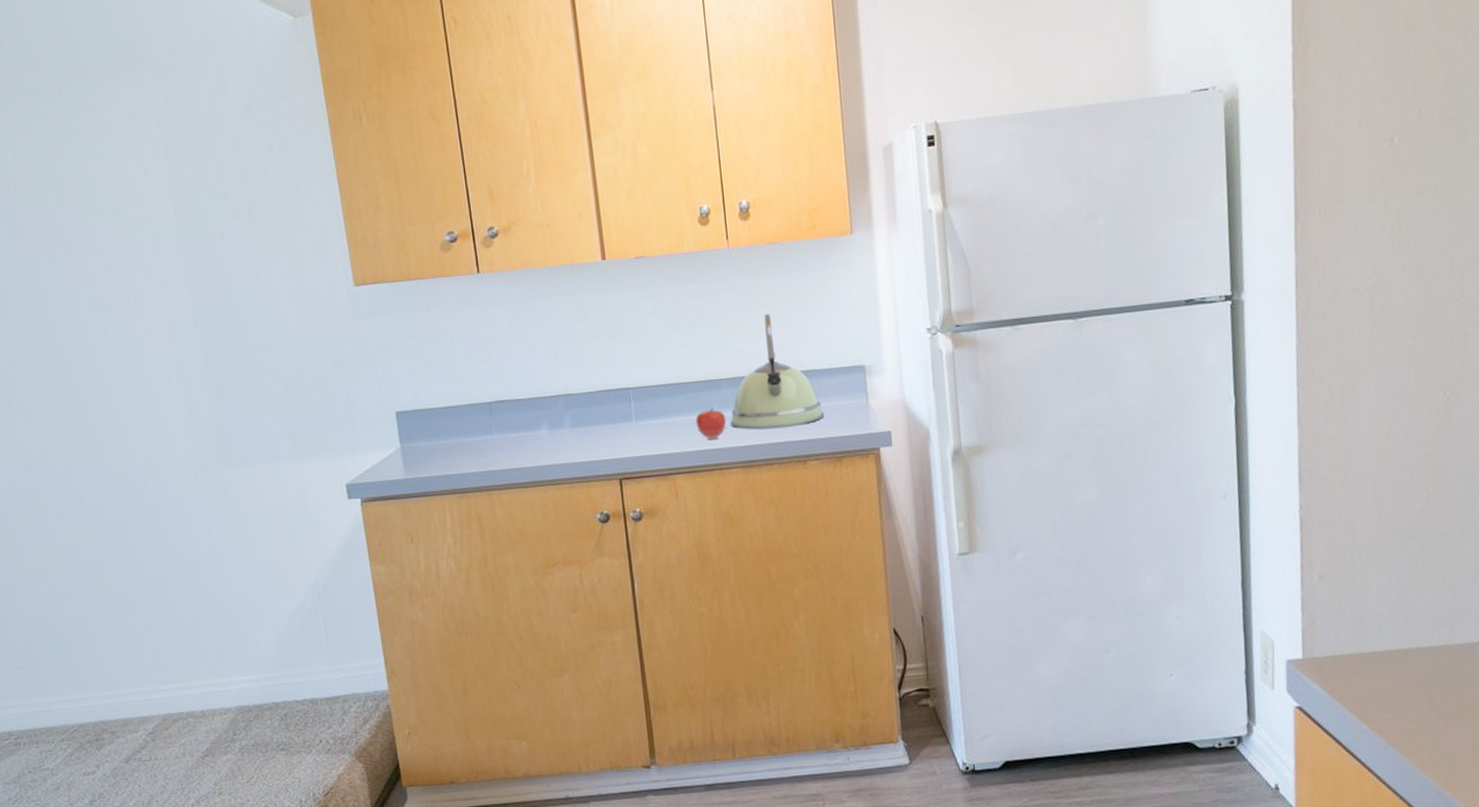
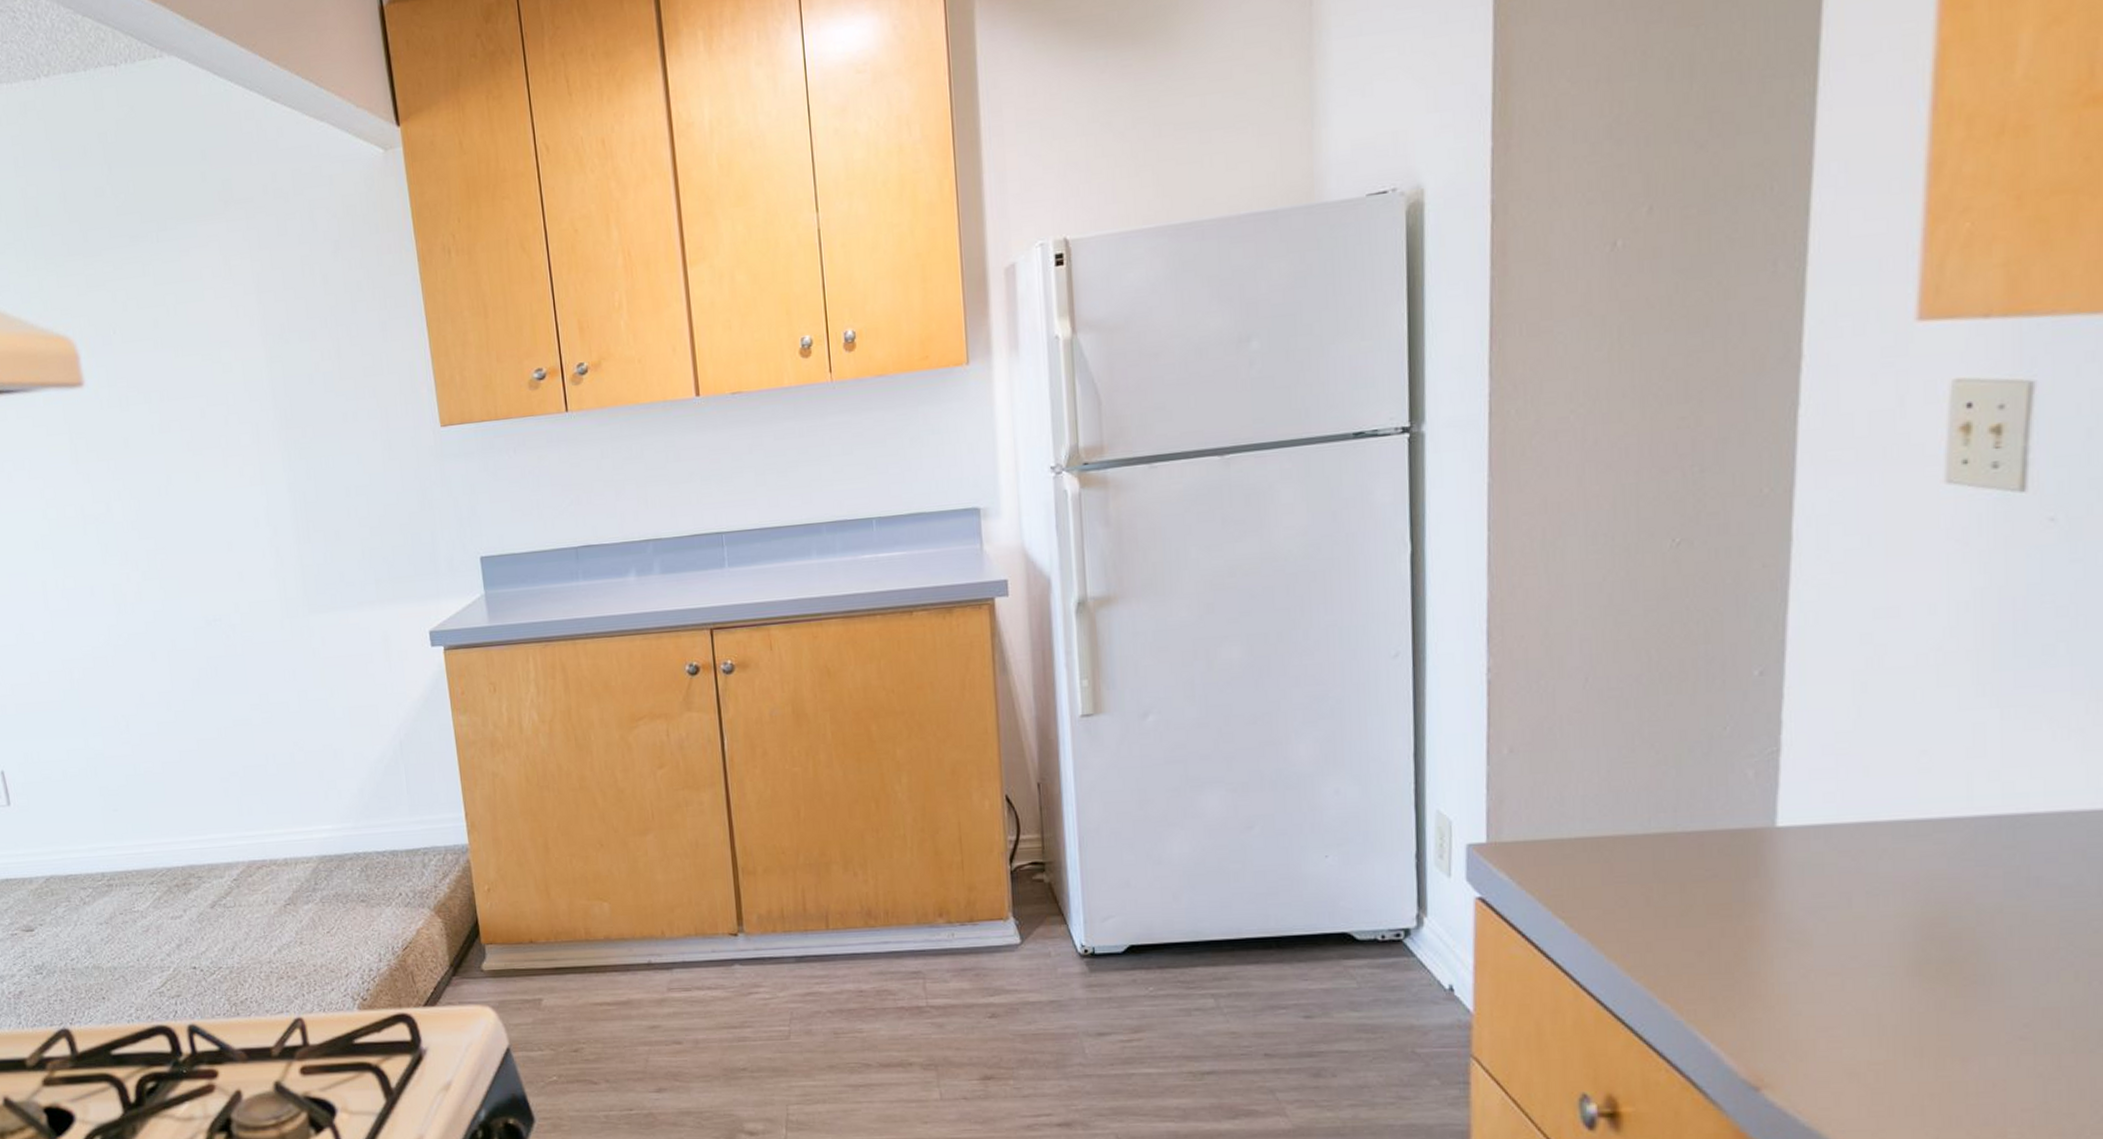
fruit: present [695,407,727,439] -> none [792,552,826,587]
kettle: present [730,313,824,430] -> none [830,451,933,578]

